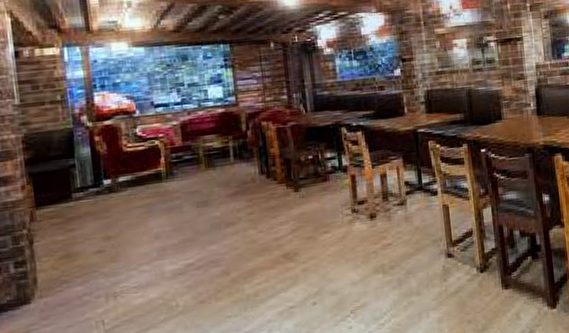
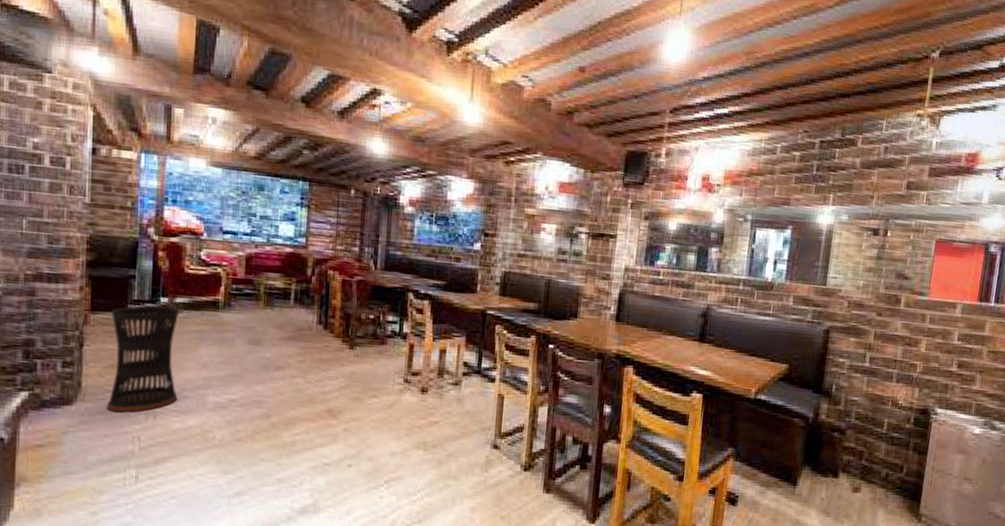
umbrella stand: none [56,186,136,302] -> present [107,305,180,413]

